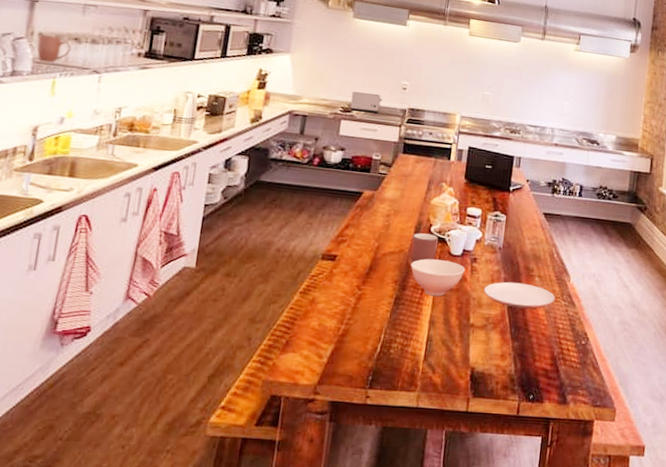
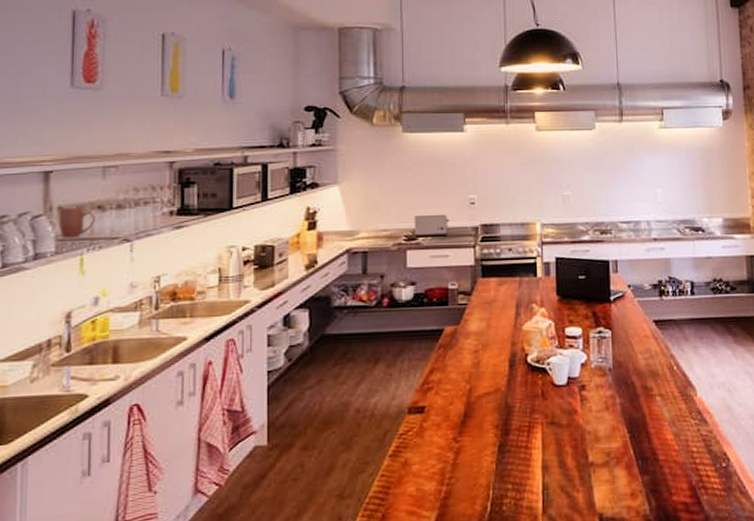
mug: present [410,233,438,262] -> none [507,365,538,401]
bowl: present [410,259,465,297] -> none [511,393,574,437]
plate: present [483,281,555,309] -> none [599,405,683,436]

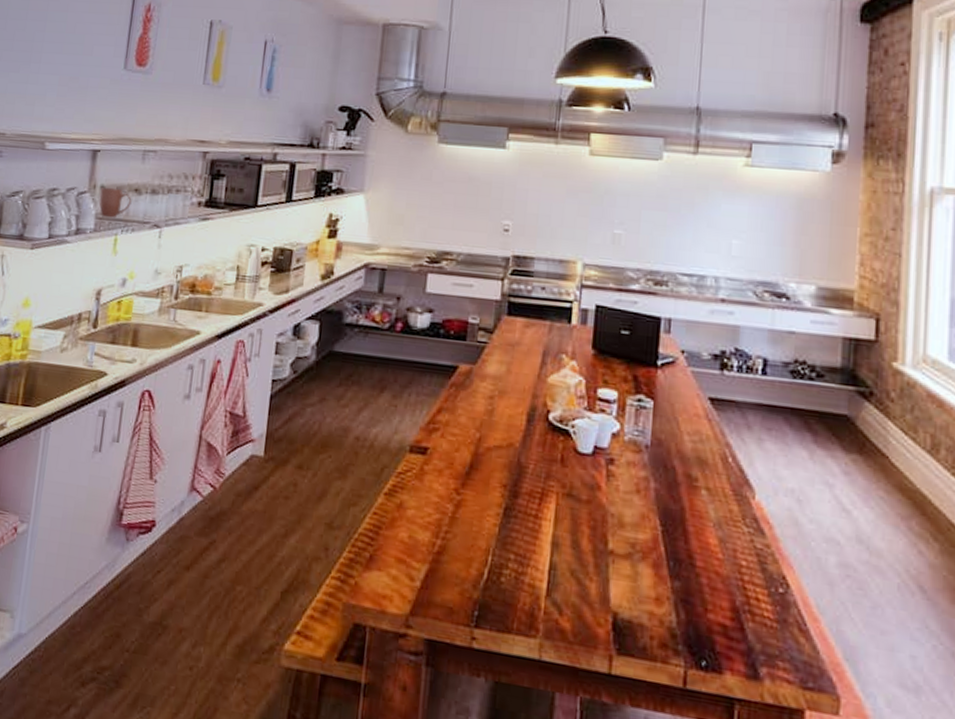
toaster: present [414,214,450,239] -> none [438,237,479,265]

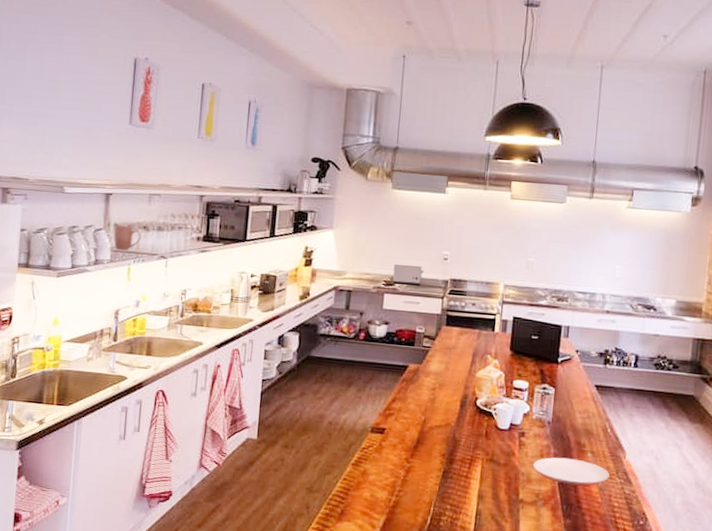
toaster: none [438,237,479,265] -> present [392,264,424,287]
plate: none [626,493,733,536] -> present [532,457,609,486]

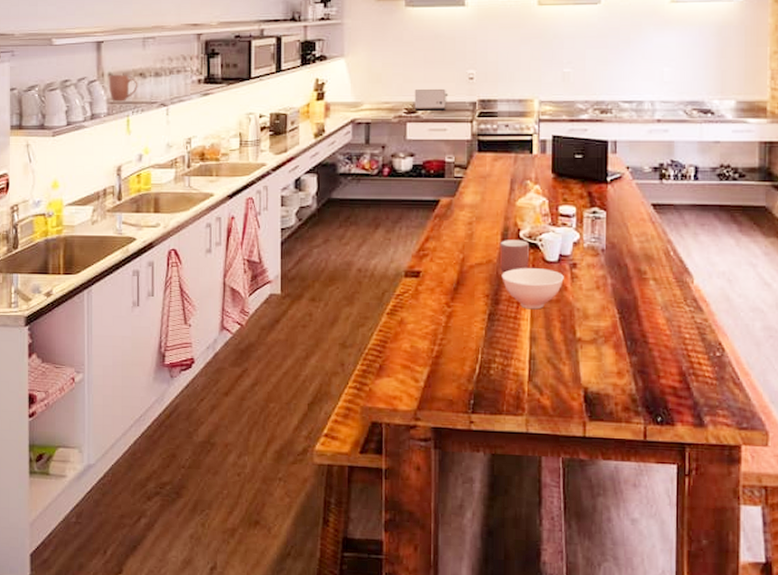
mug: none [457,406,484,436] -> present [499,240,529,273]
bowl: none [457,432,513,471] -> present [501,268,564,310]
plate: present [532,457,609,486] -> none [588,288,676,318]

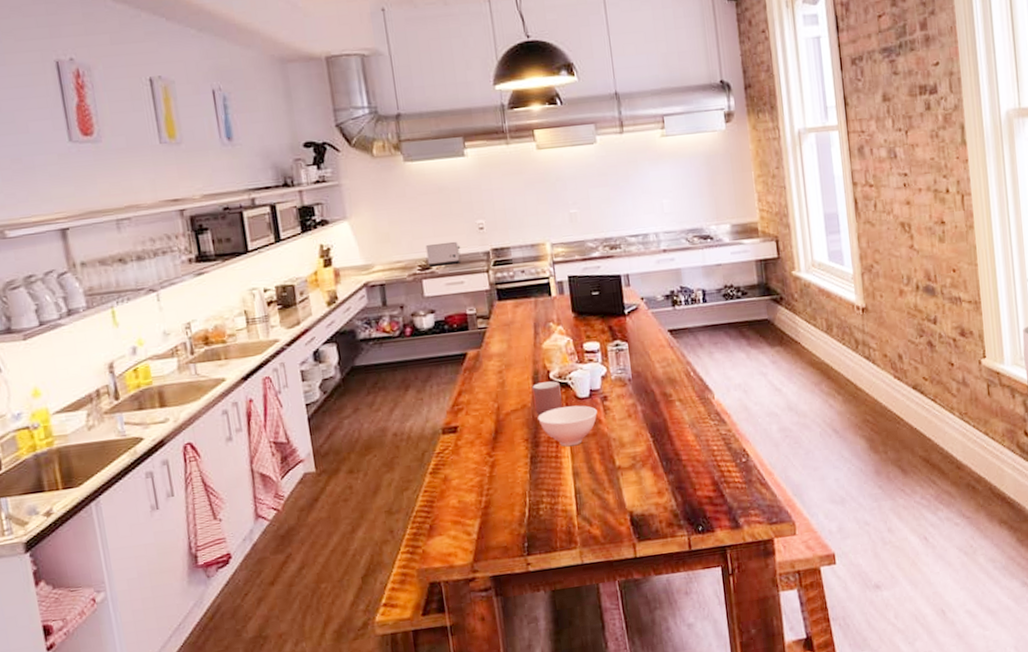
mug: present [108,74,138,102] -> none [81,262,119,293]

